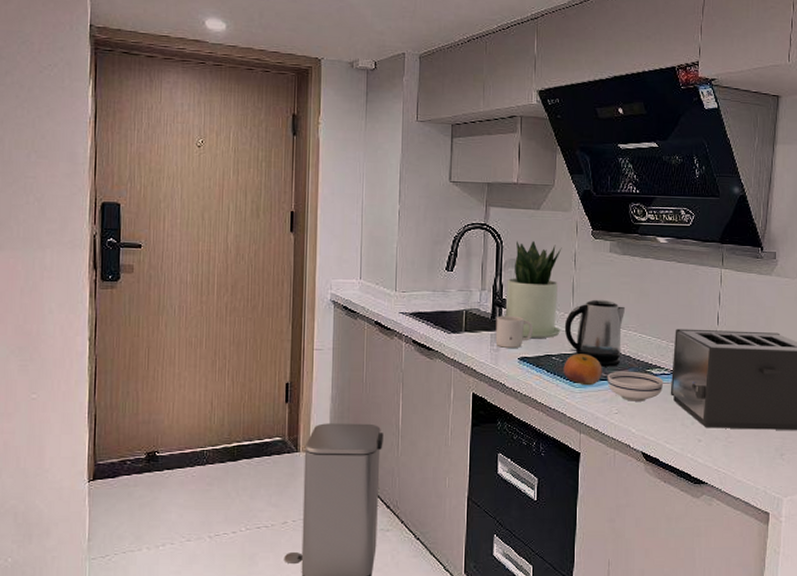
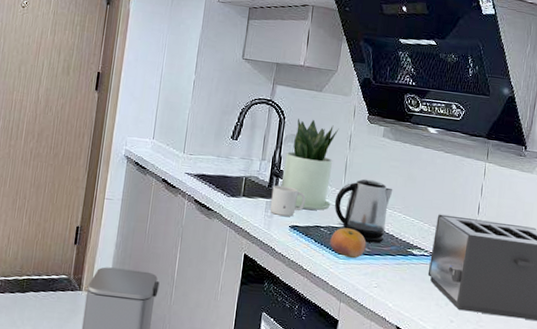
bowl: present [607,371,664,401] -> none [369,247,423,279]

